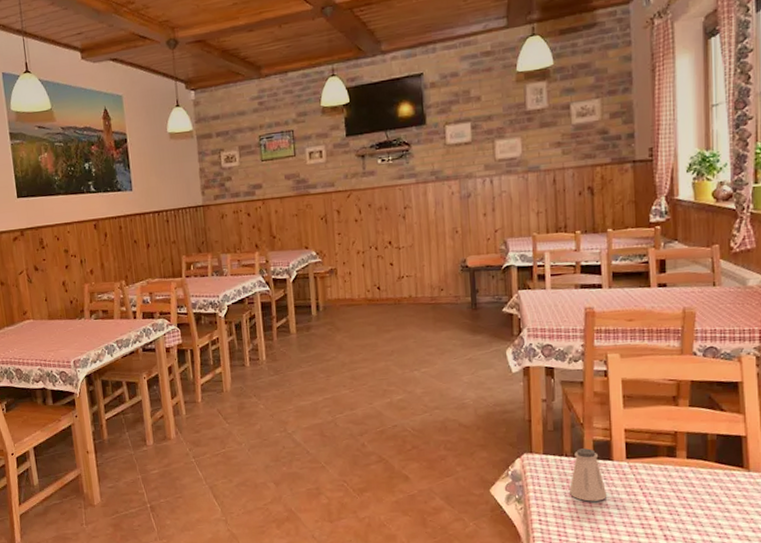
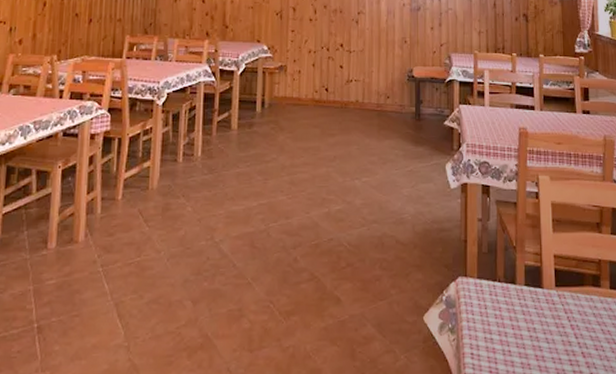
saltshaker: present [570,448,608,502] -> none [502,274,538,333]

